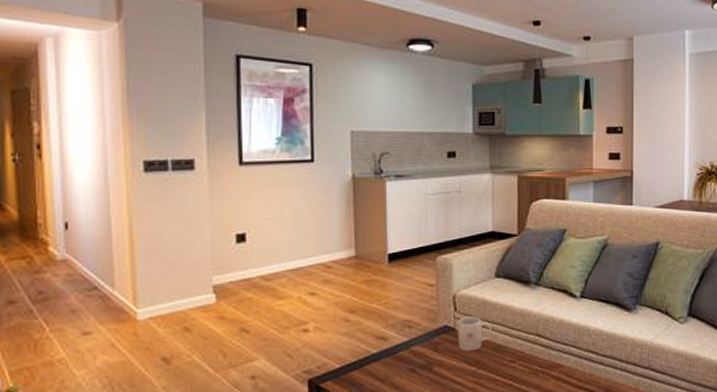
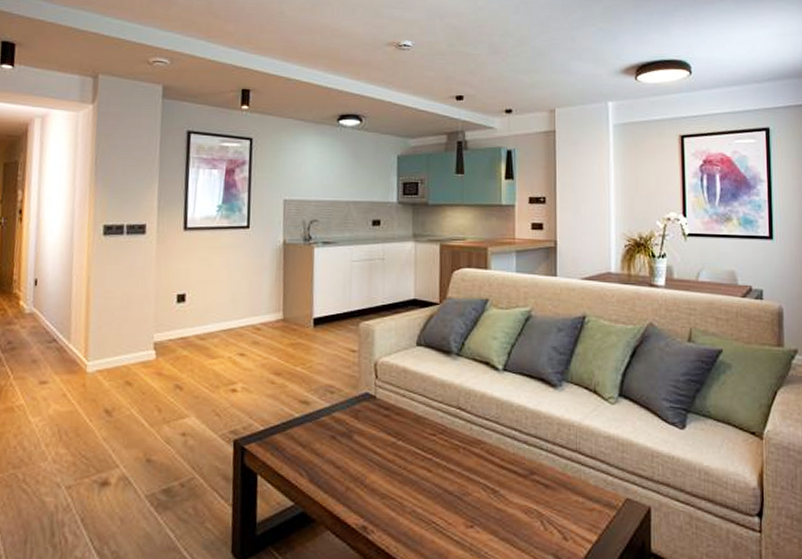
mug: present [457,316,493,351] -> none [378,385,413,421]

